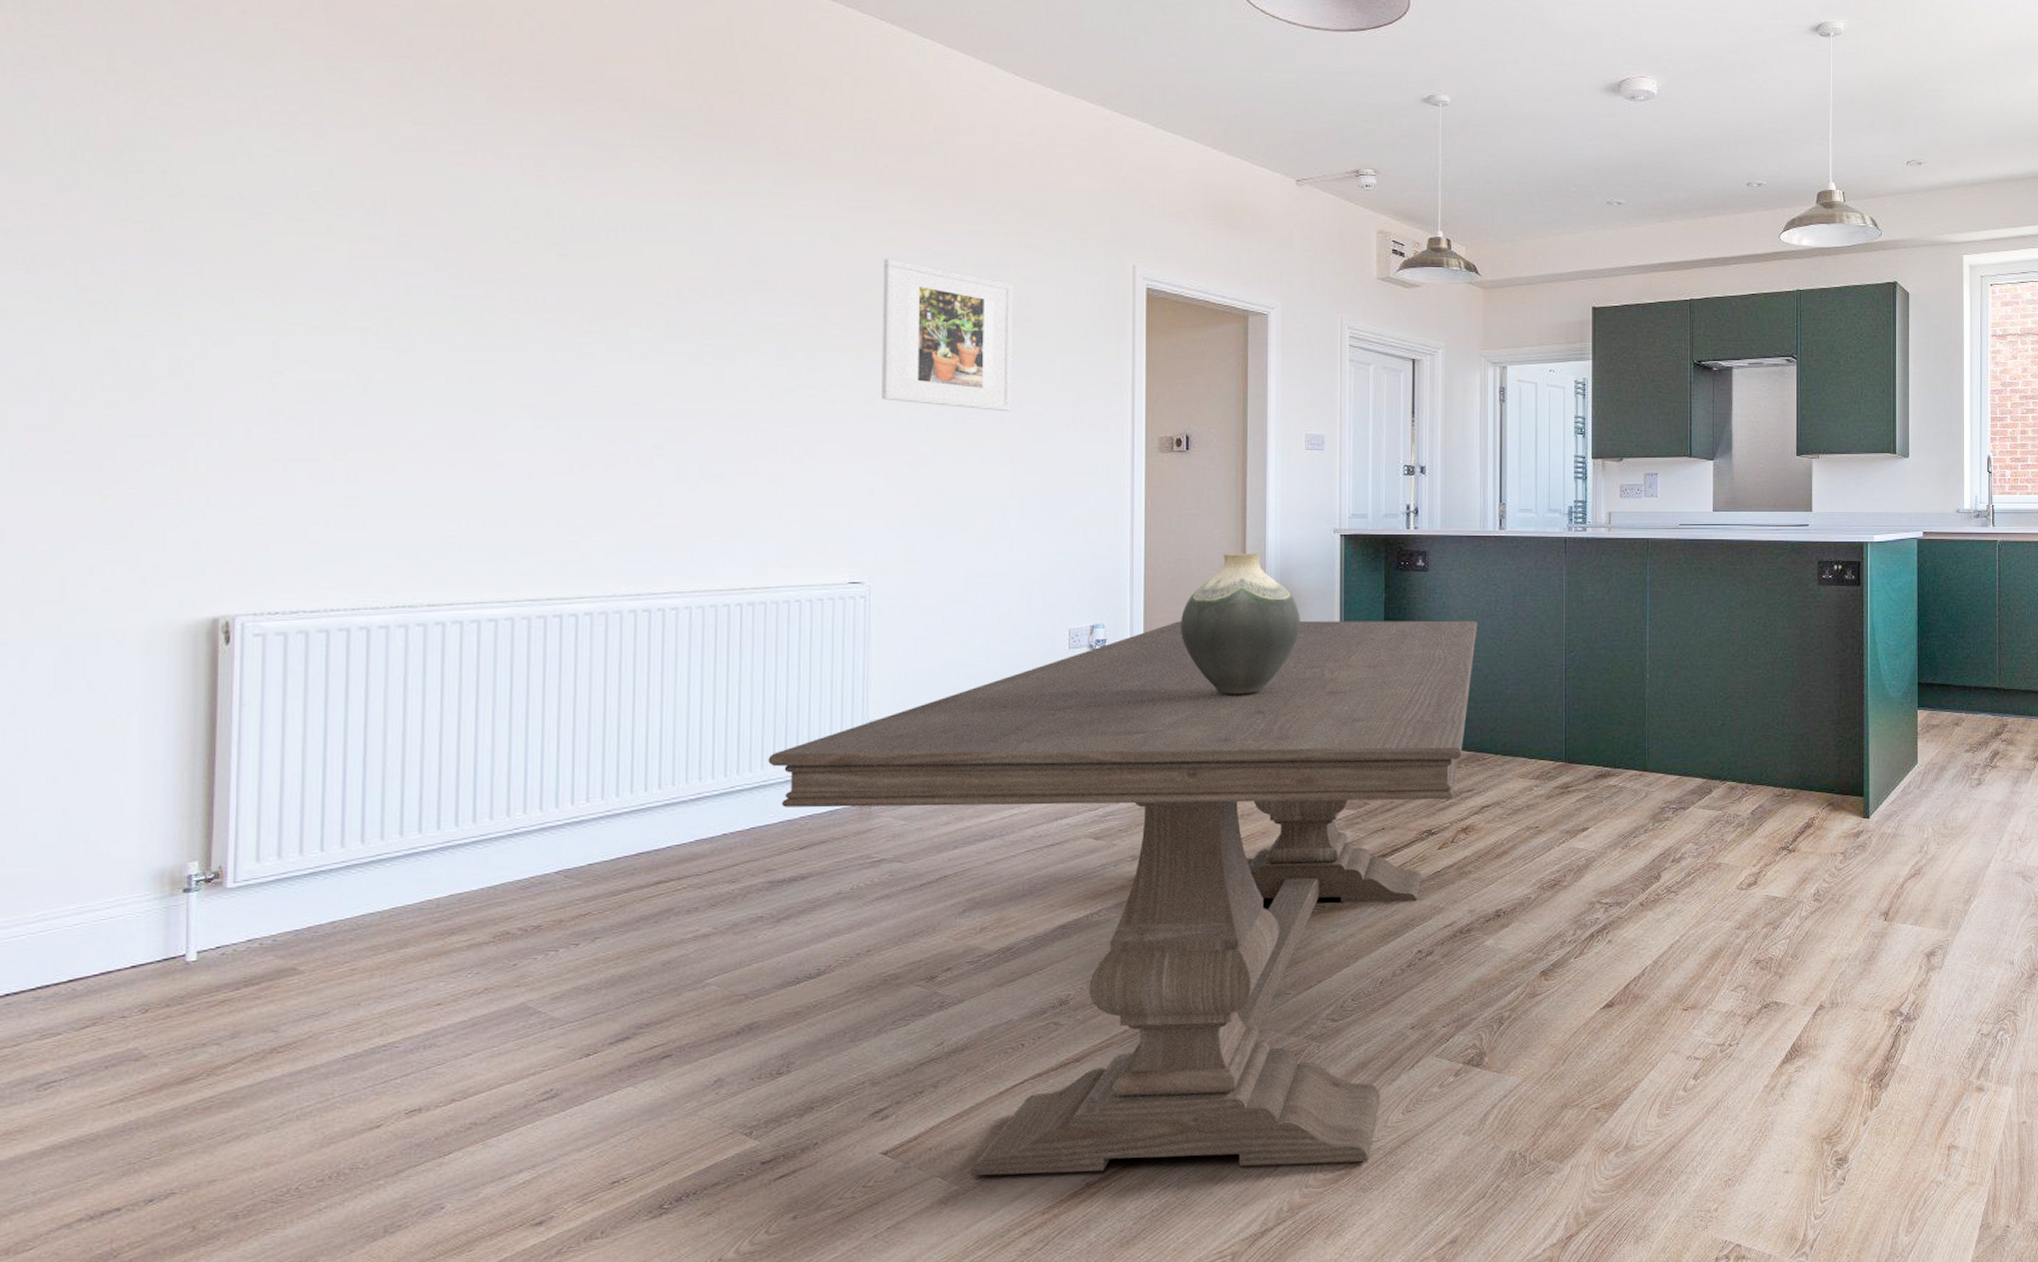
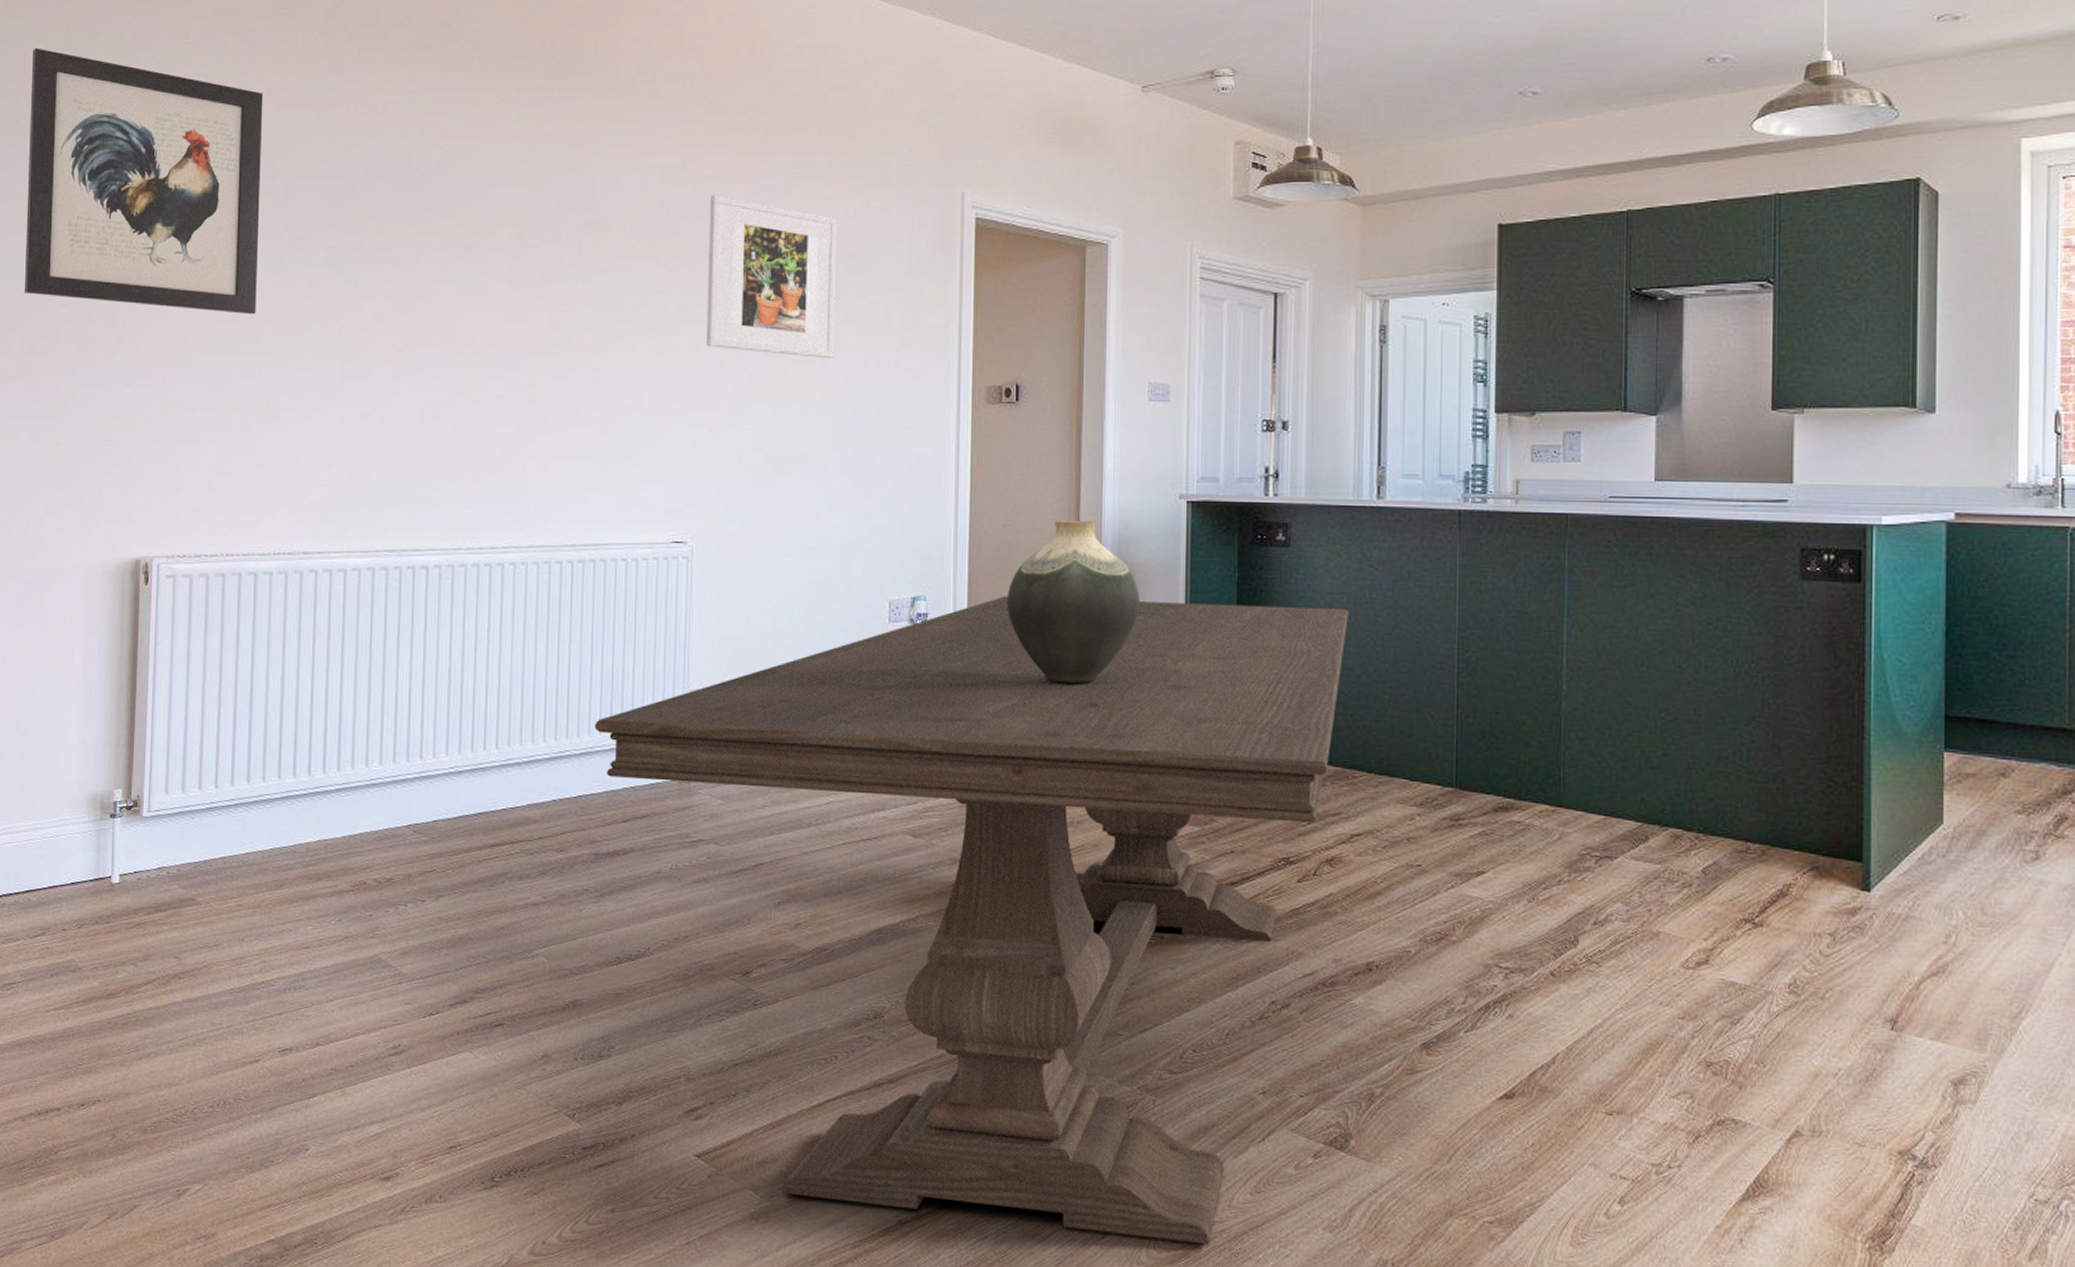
wall art: none [54,71,370,363] -> present [24,48,263,315]

